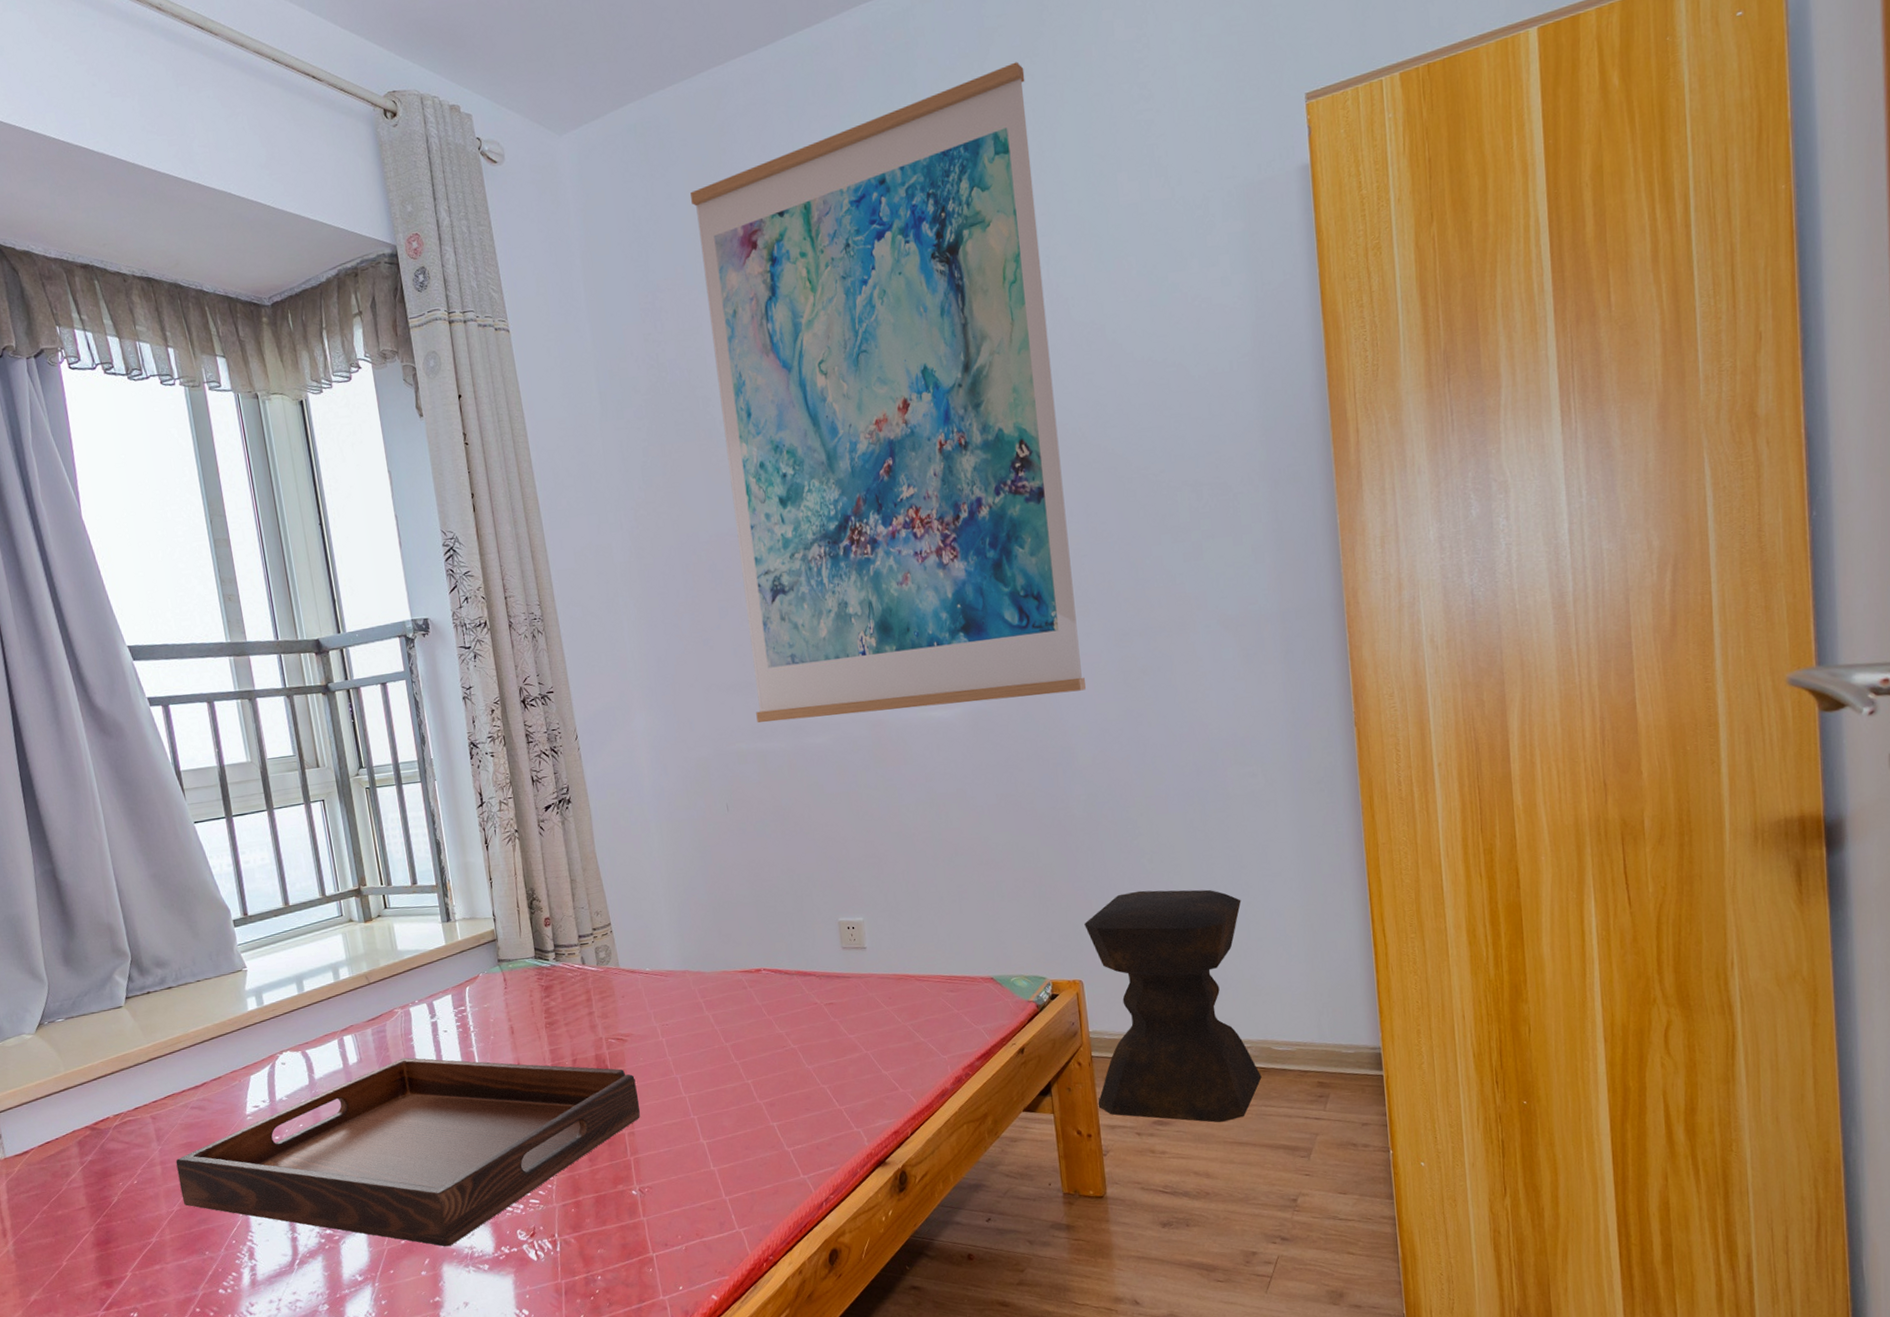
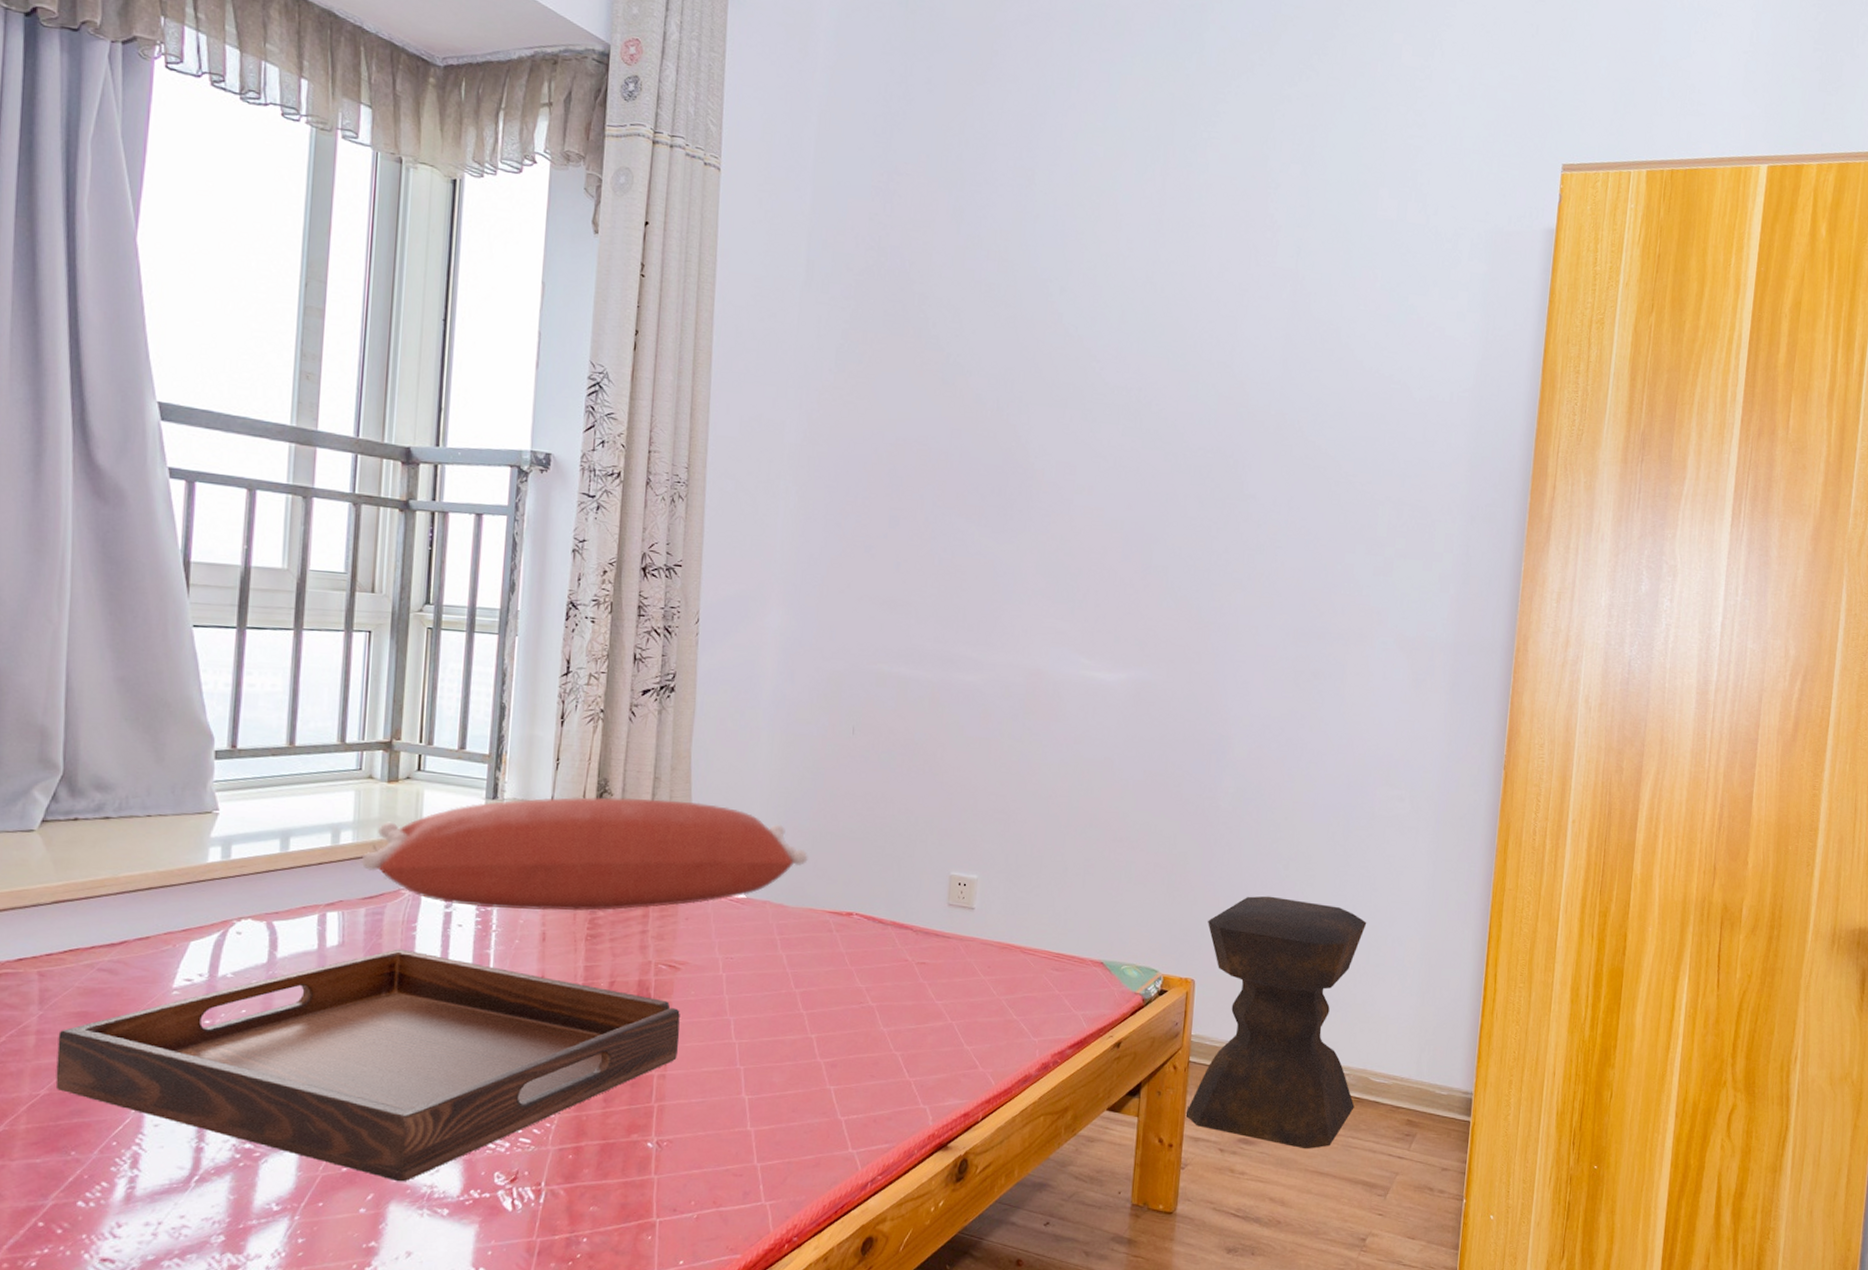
pillow: none [359,894,713,1014] -> present [361,797,808,911]
wall art: present [690,61,1086,723] -> none [906,54,1311,682]

